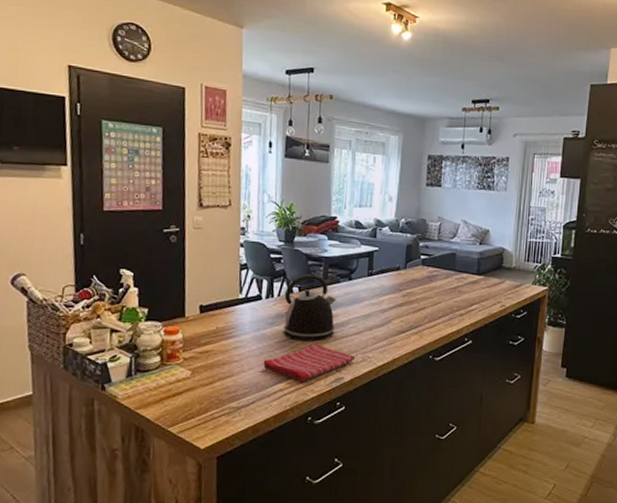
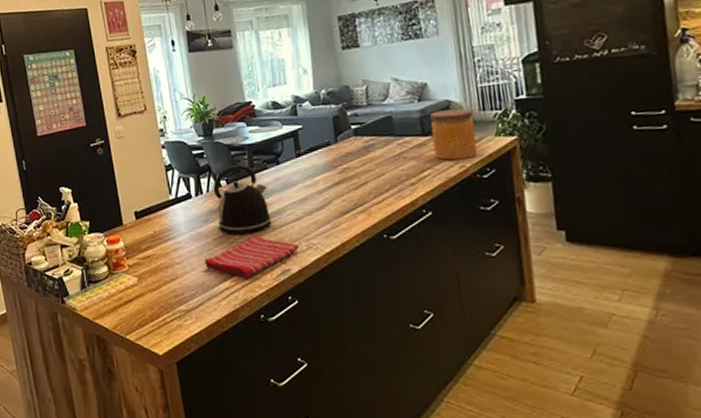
jar: none [484,255,520,300] -> present [430,108,478,161]

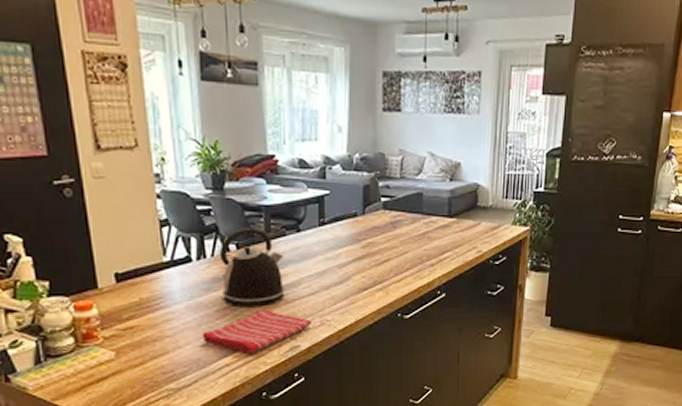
jar: present [430,108,478,161] -> none [457,193,497,244]

